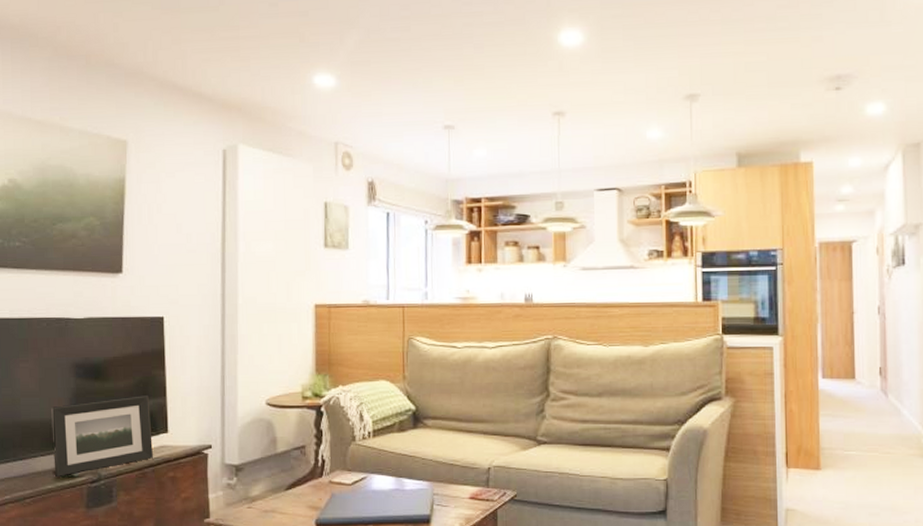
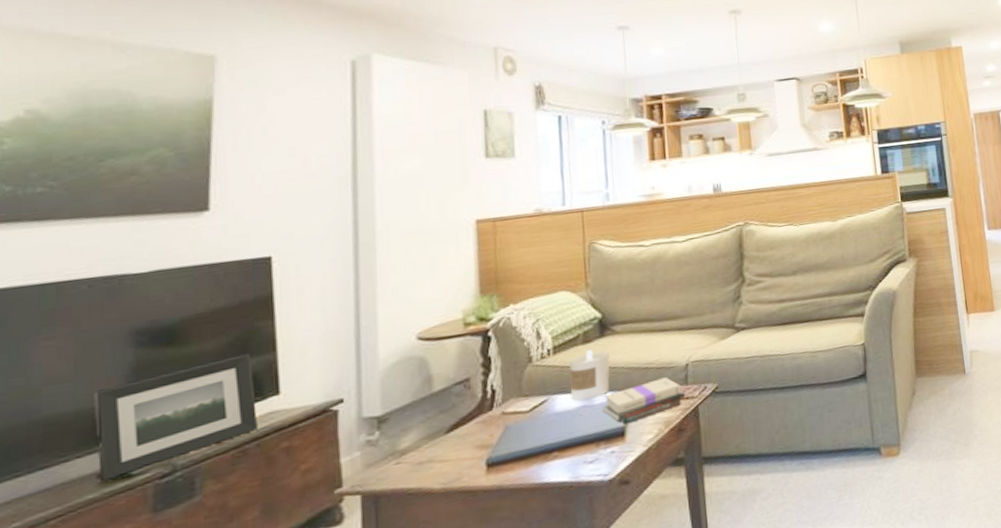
candle: none [385,439,421,484] -> present [569,350,610,402]
books: none [413,477,486,513] -> present [603,377,686,425]

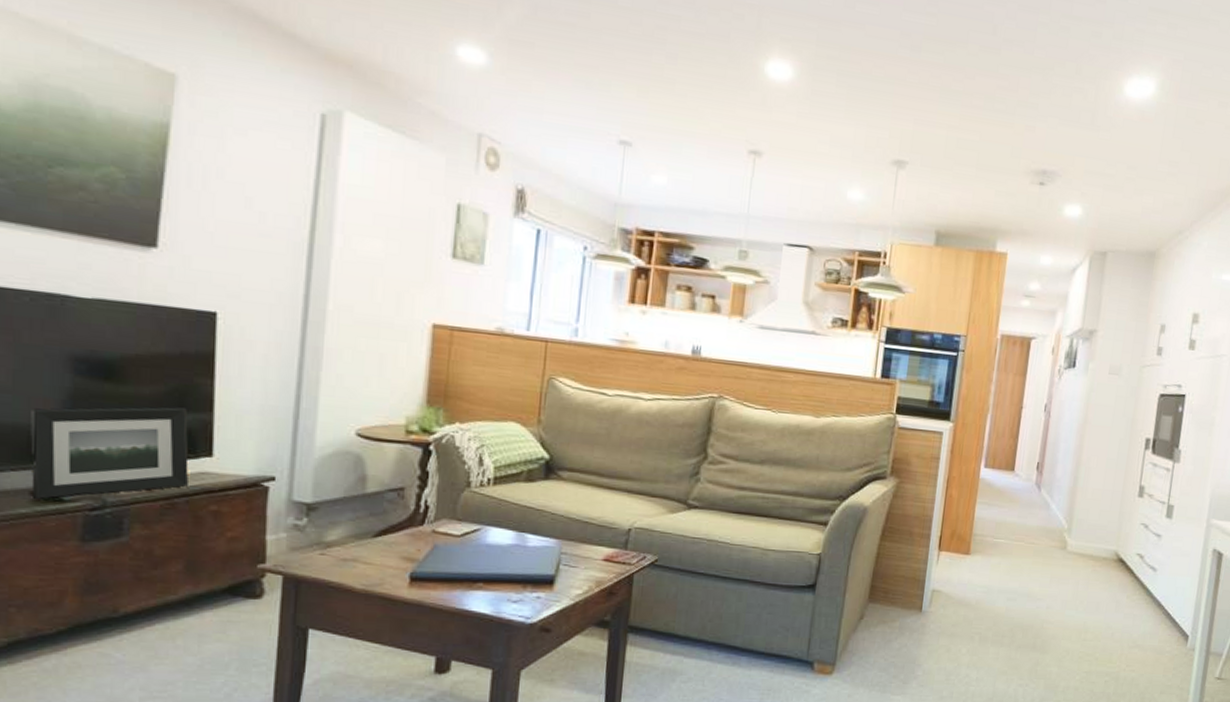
candle: present [569,350,610,402] -> none [504,489,551,540]
books: present [603,377,686,425] -> none [535,536,623,574]

